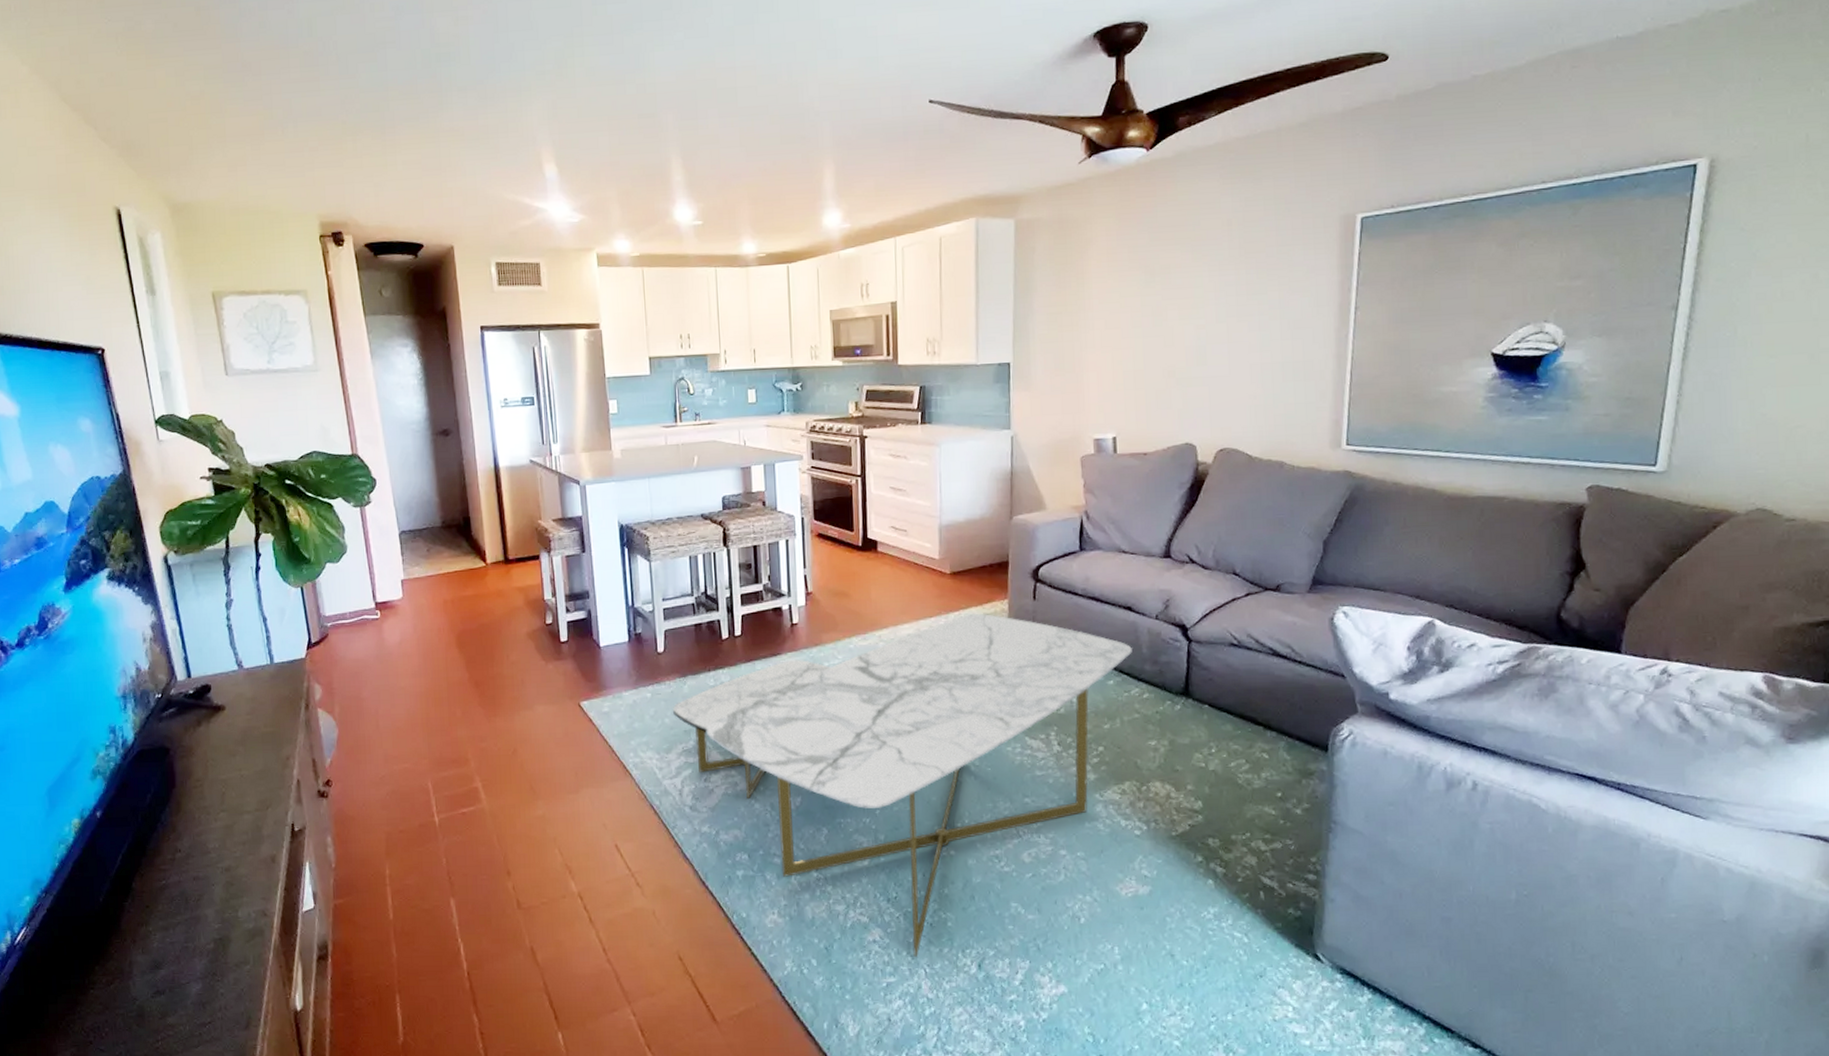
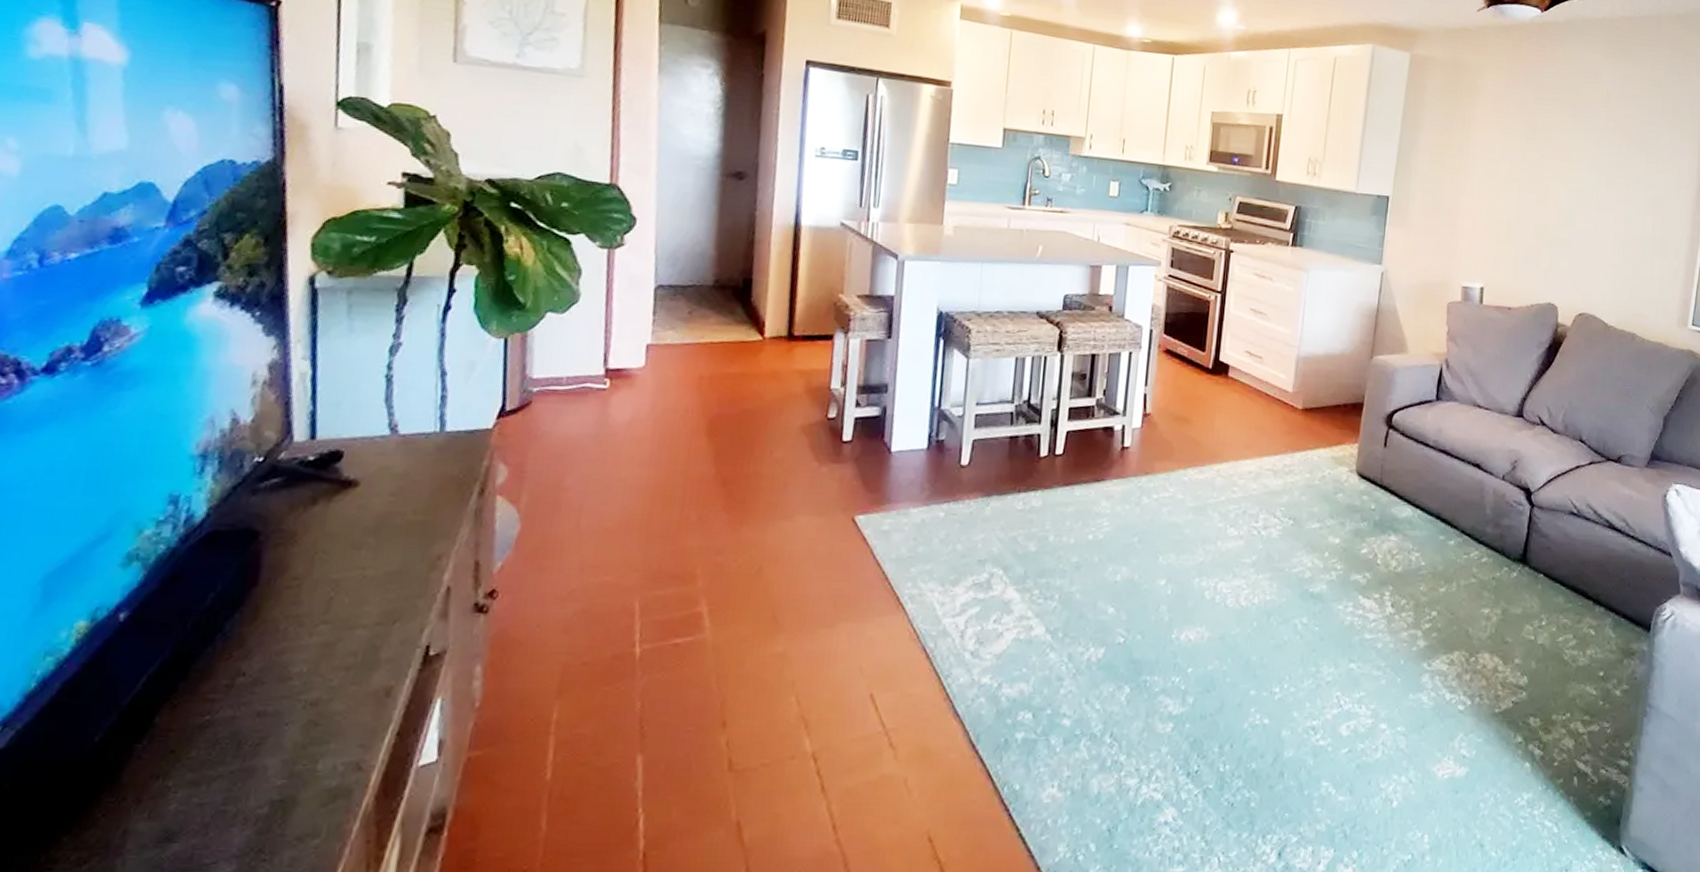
coffee table: present [673,614,1132,958] -> none [968,456,1476,844]

